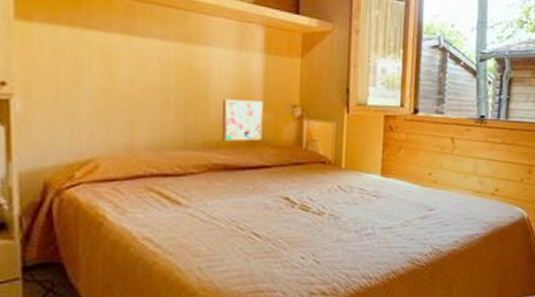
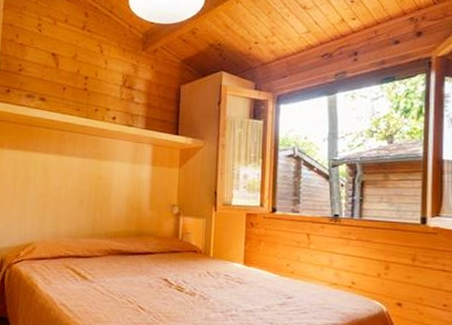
wall art: present [221,98,263,142] -> none [118,200,150,233]

